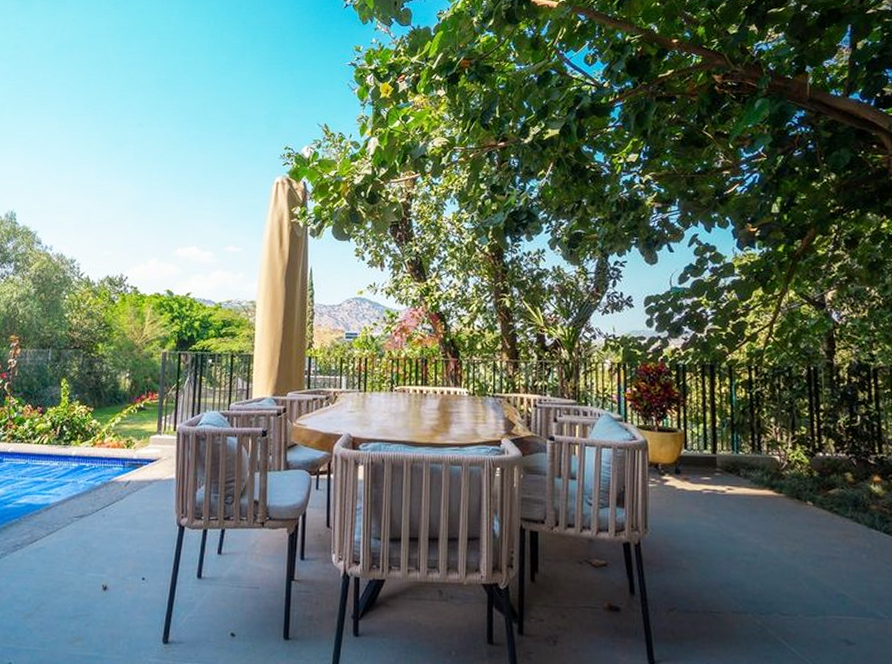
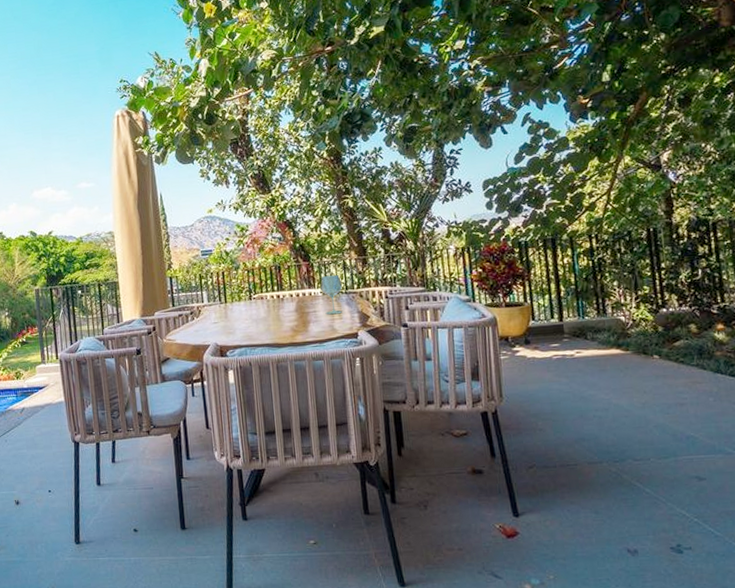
wine glass: none [467,376,490,418] -> present [320,275,343,315]

